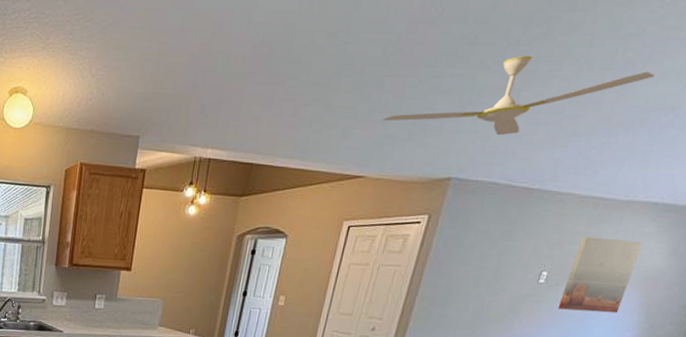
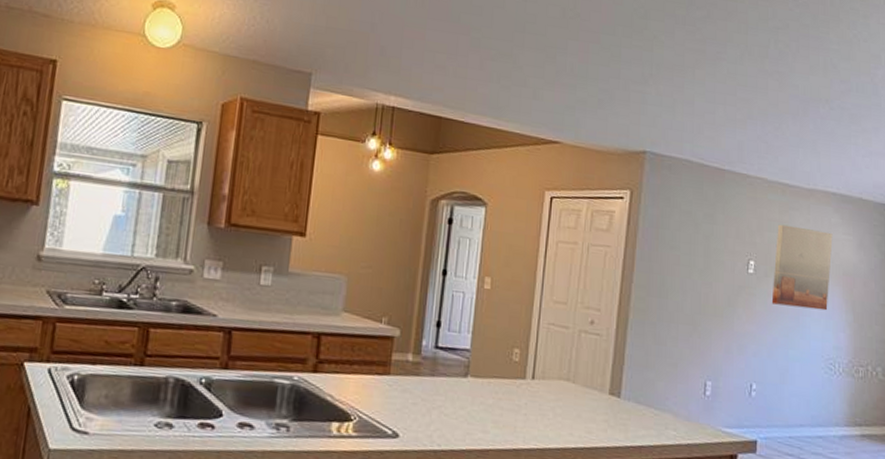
ceiling fan: present [383,55,656,136] -> none [571,34,806,112]

